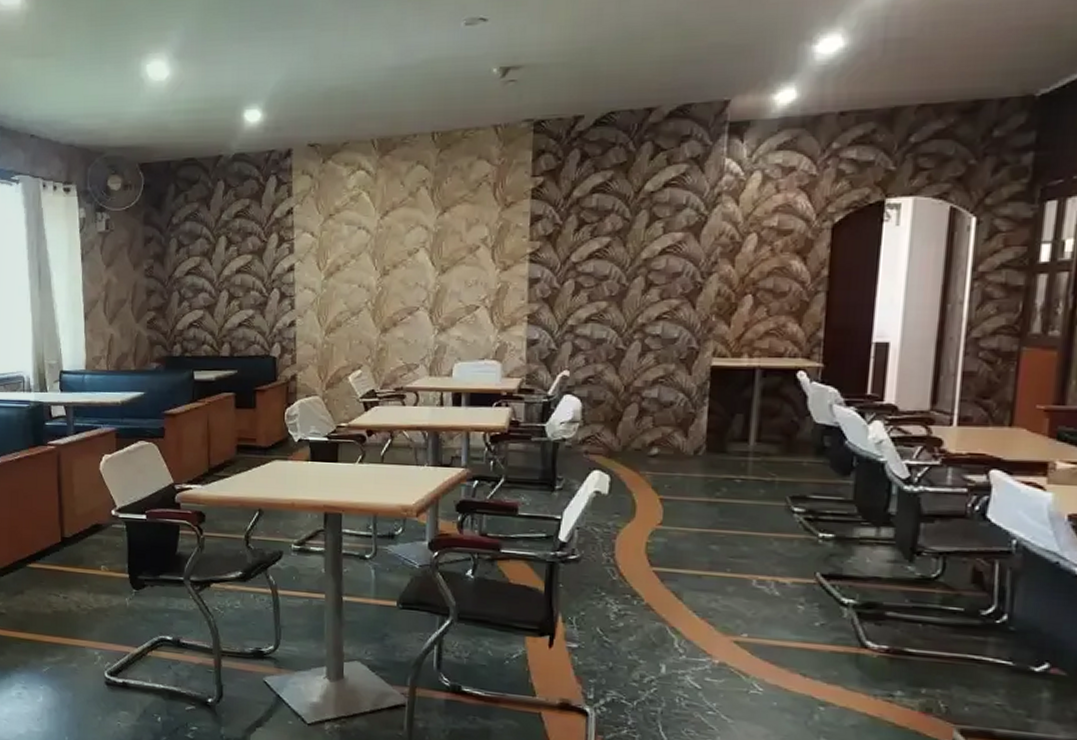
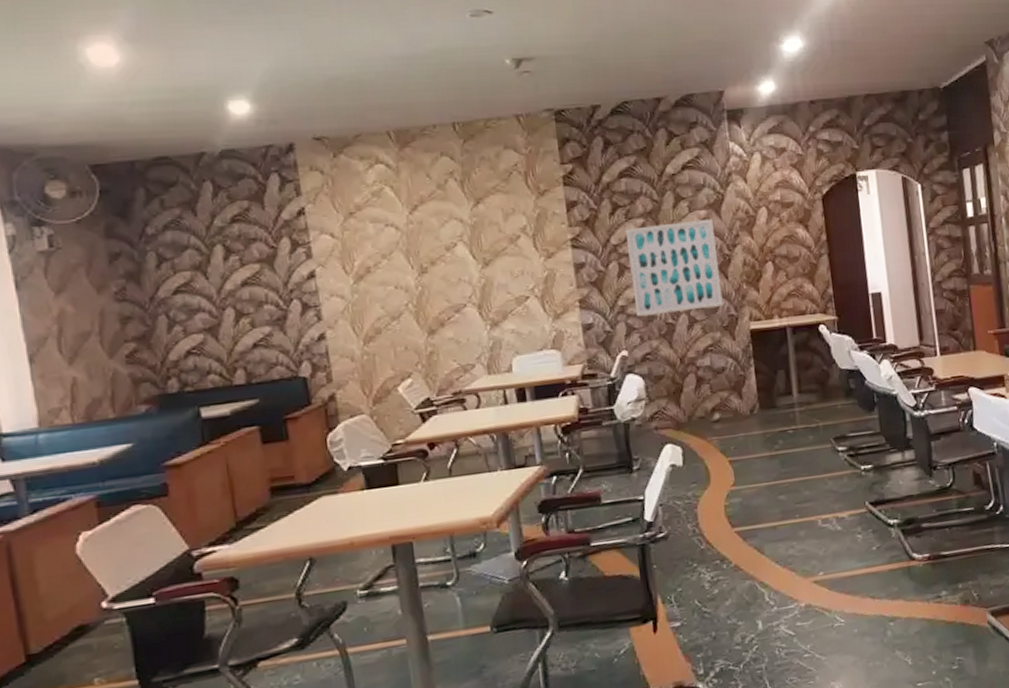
wall art: none [585,242,689,339] -> present [625,218,724,317]

